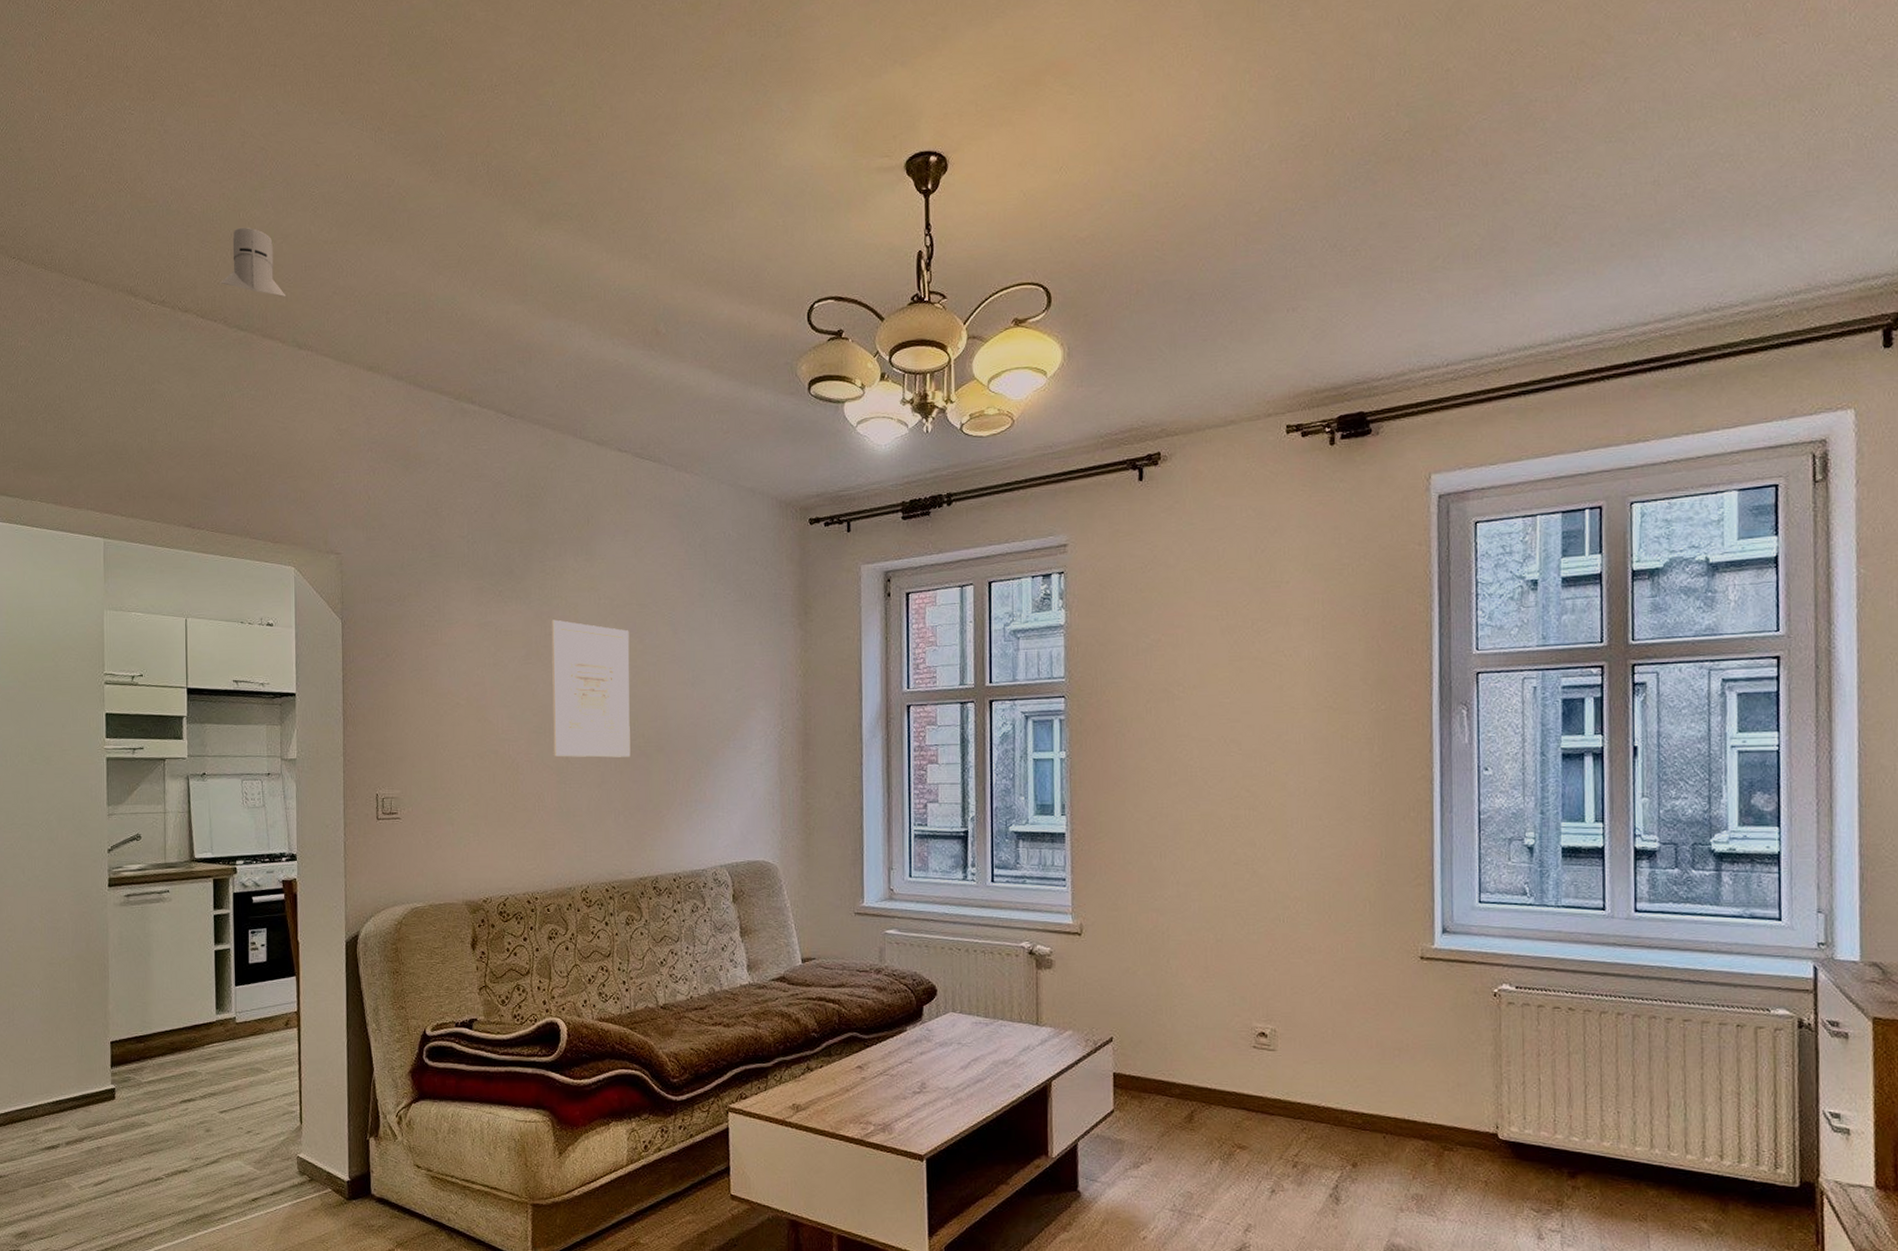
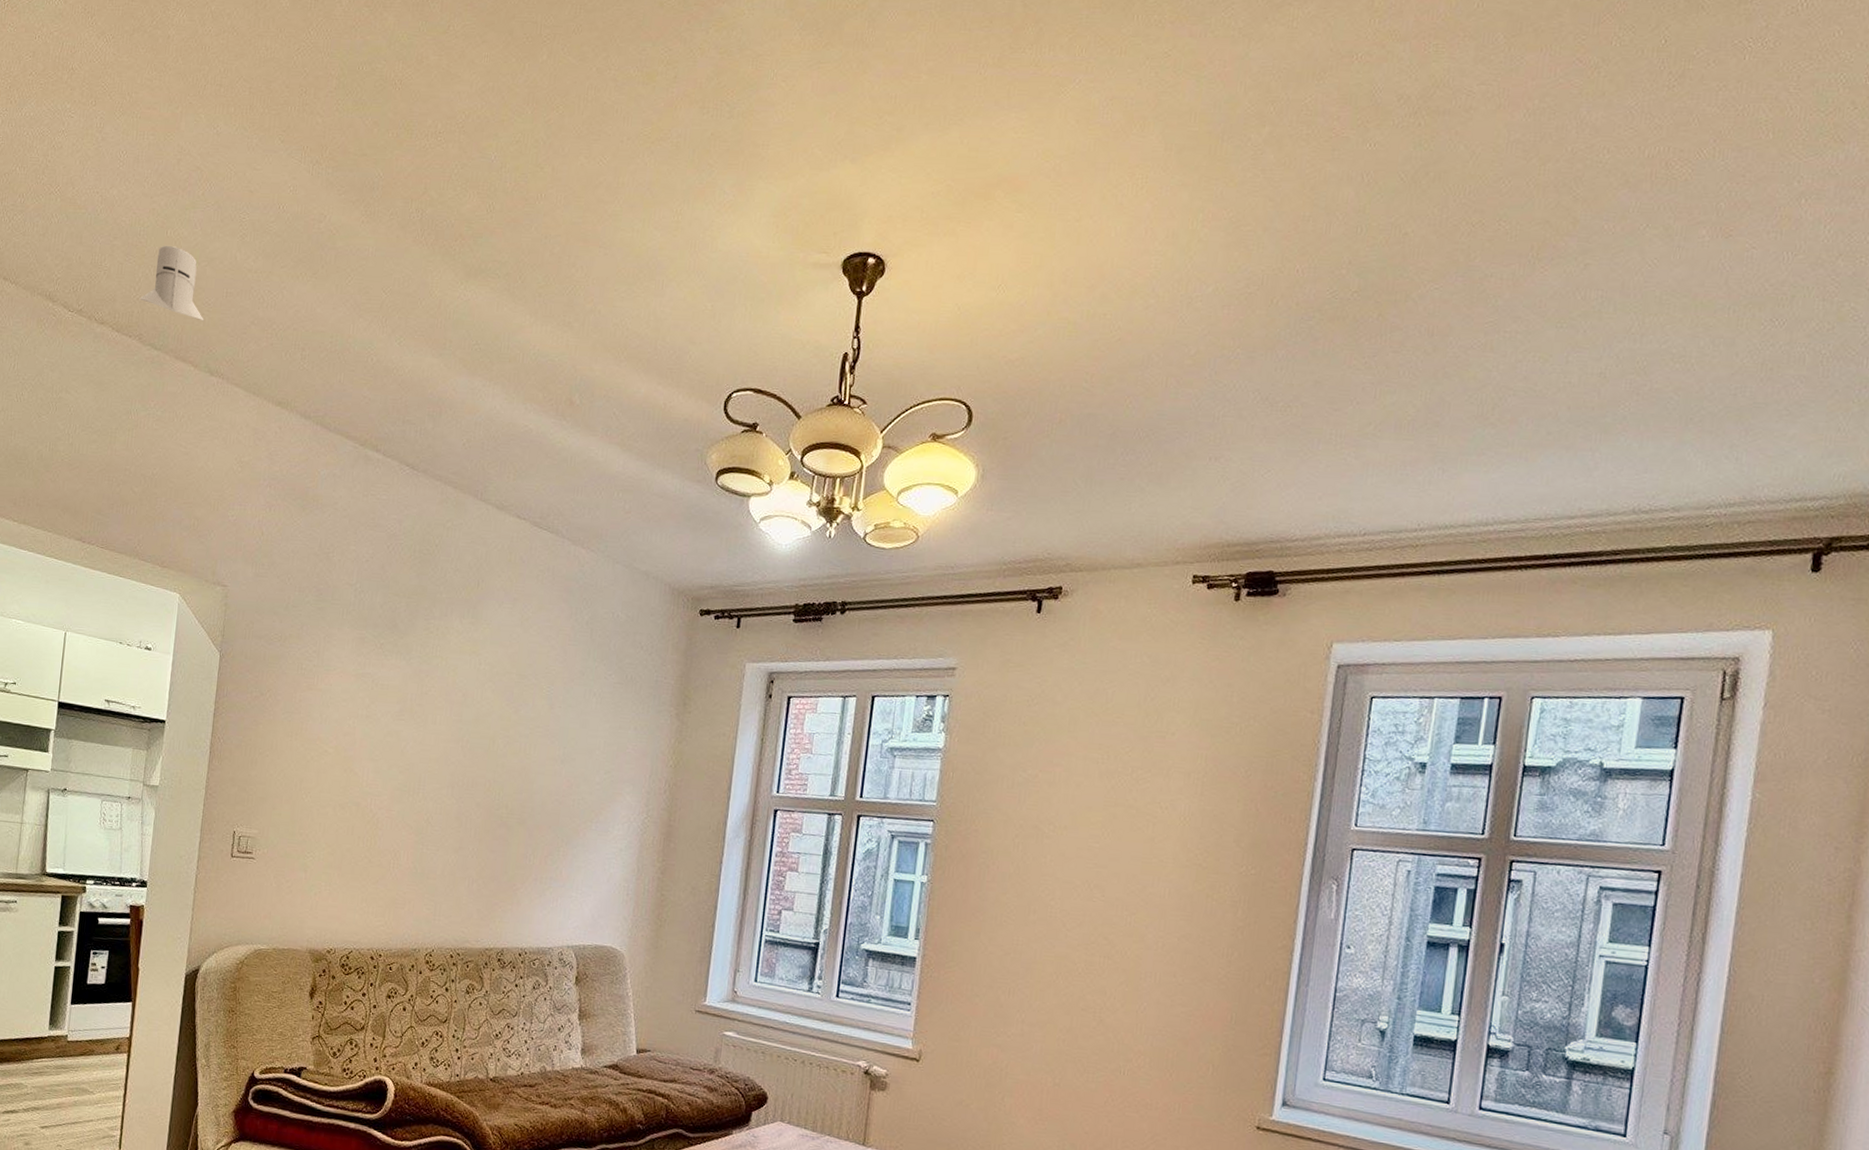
wall art: present [551,619,631,758] -> none [414,679,506,826]

